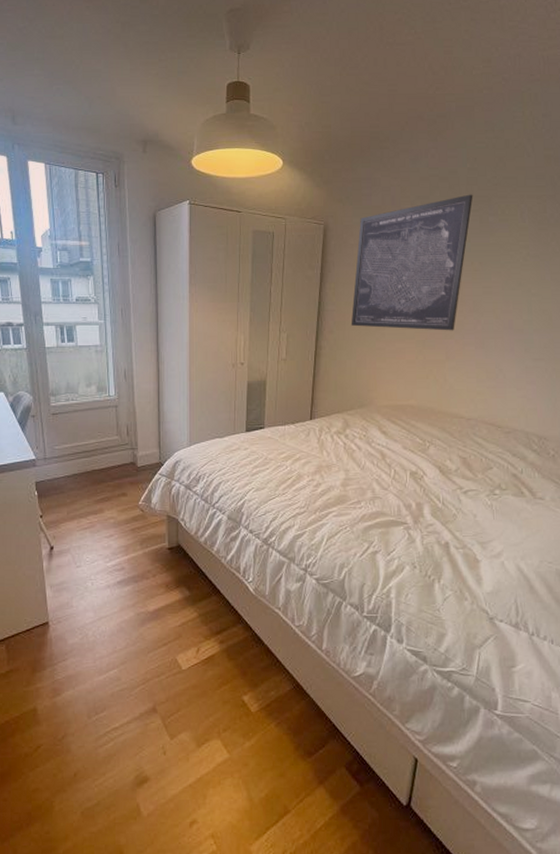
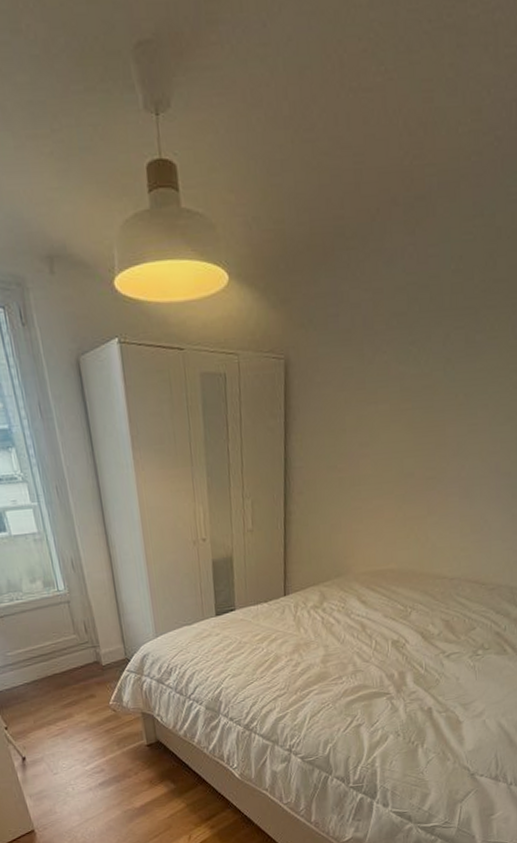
wall art: present [351,194,473,331] -> none [322,306,458,485]

